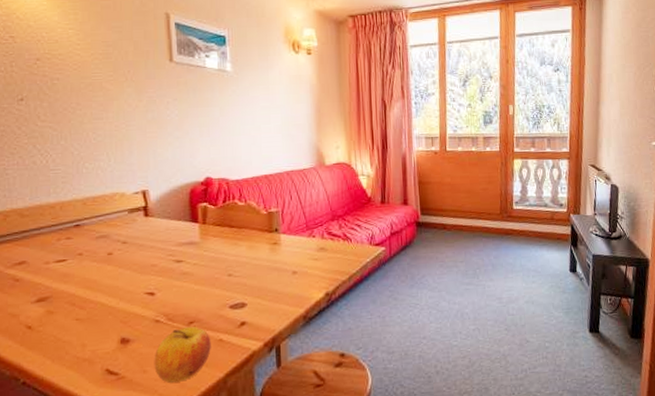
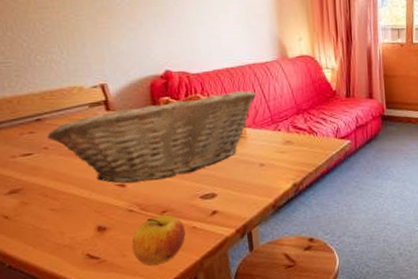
fruit basket: none [84,196,292,291] -> present [47,90,256,183]

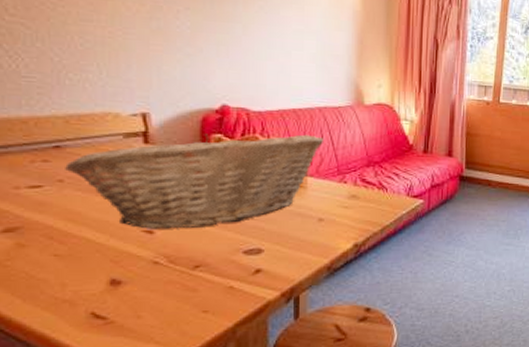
apple: present [131,215,186,266] -> none [150,270,219,330]

